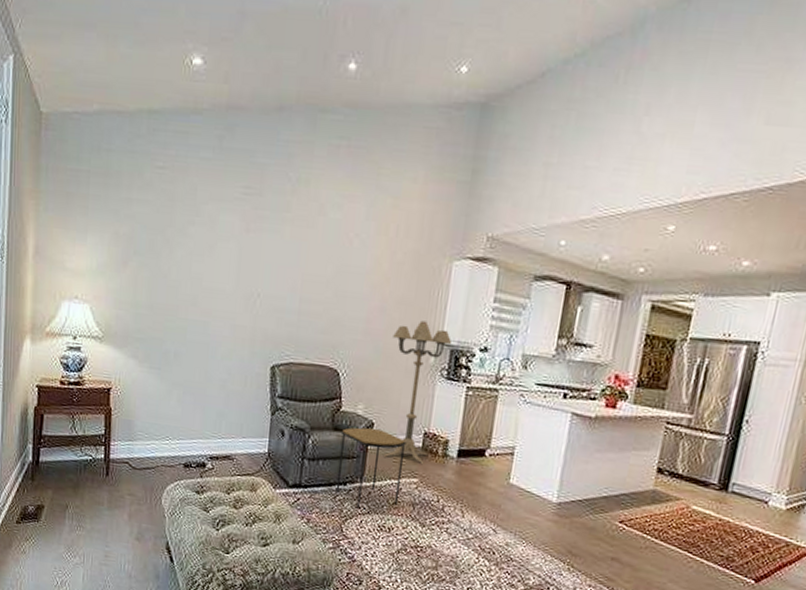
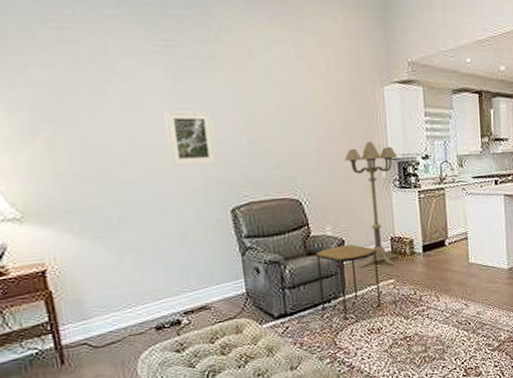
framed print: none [227,257,273,319] -> present [164,110,217,167]

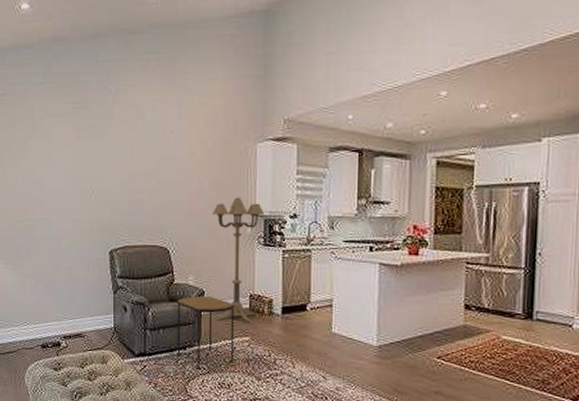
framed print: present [164,110,217,167] -> none [67,162,103,210]

